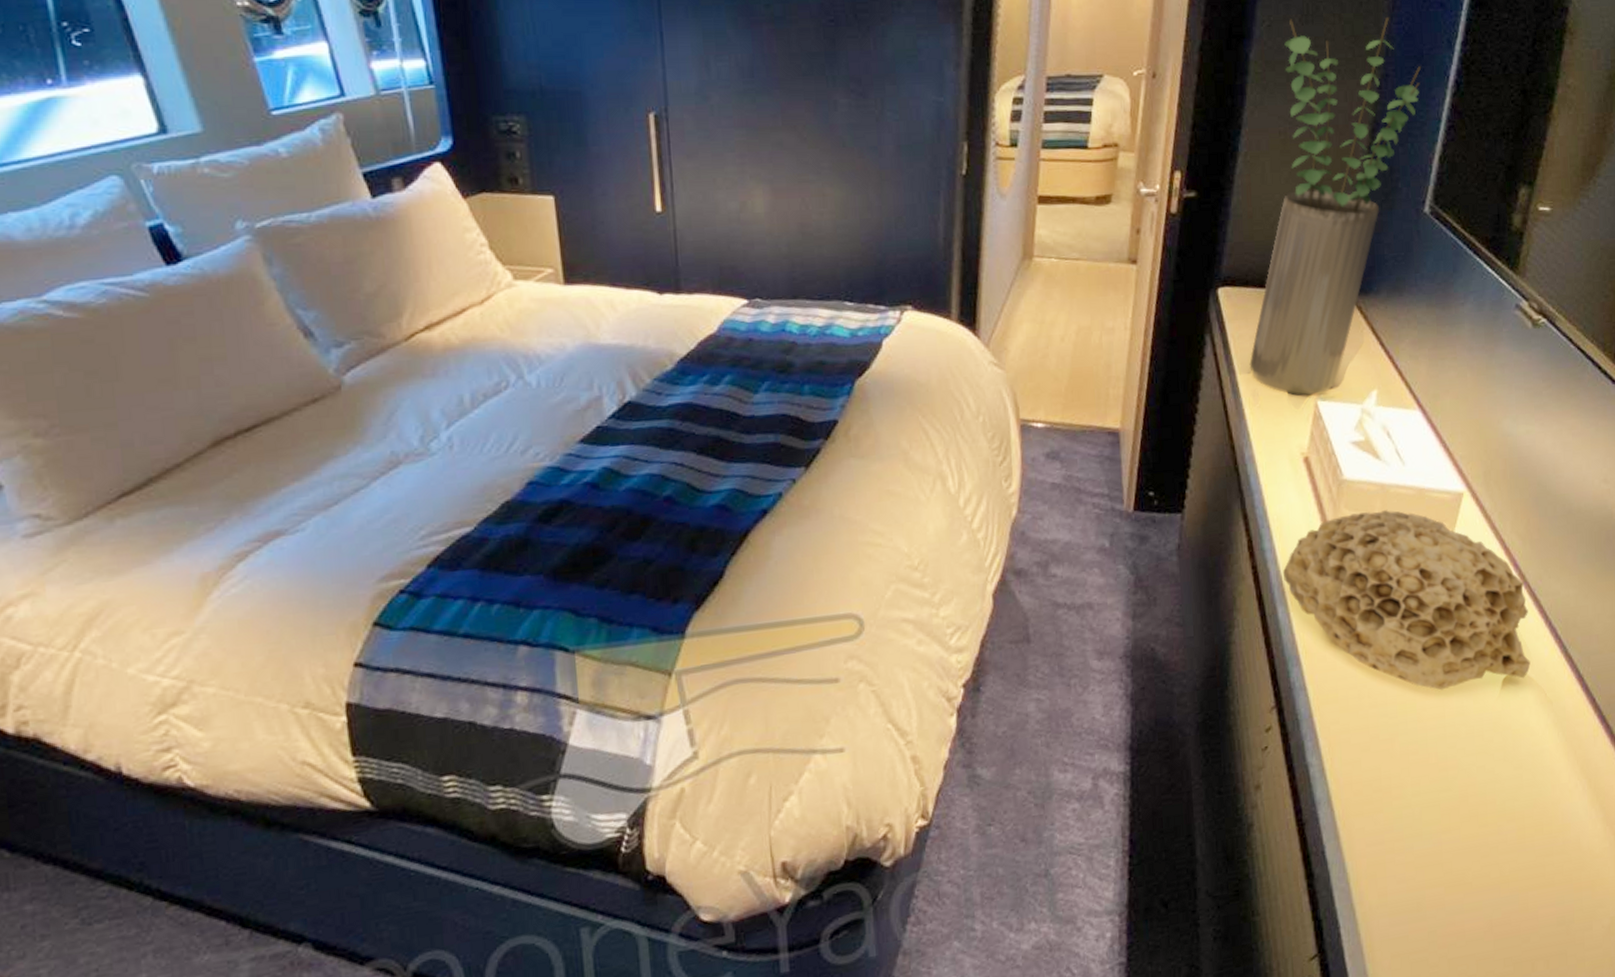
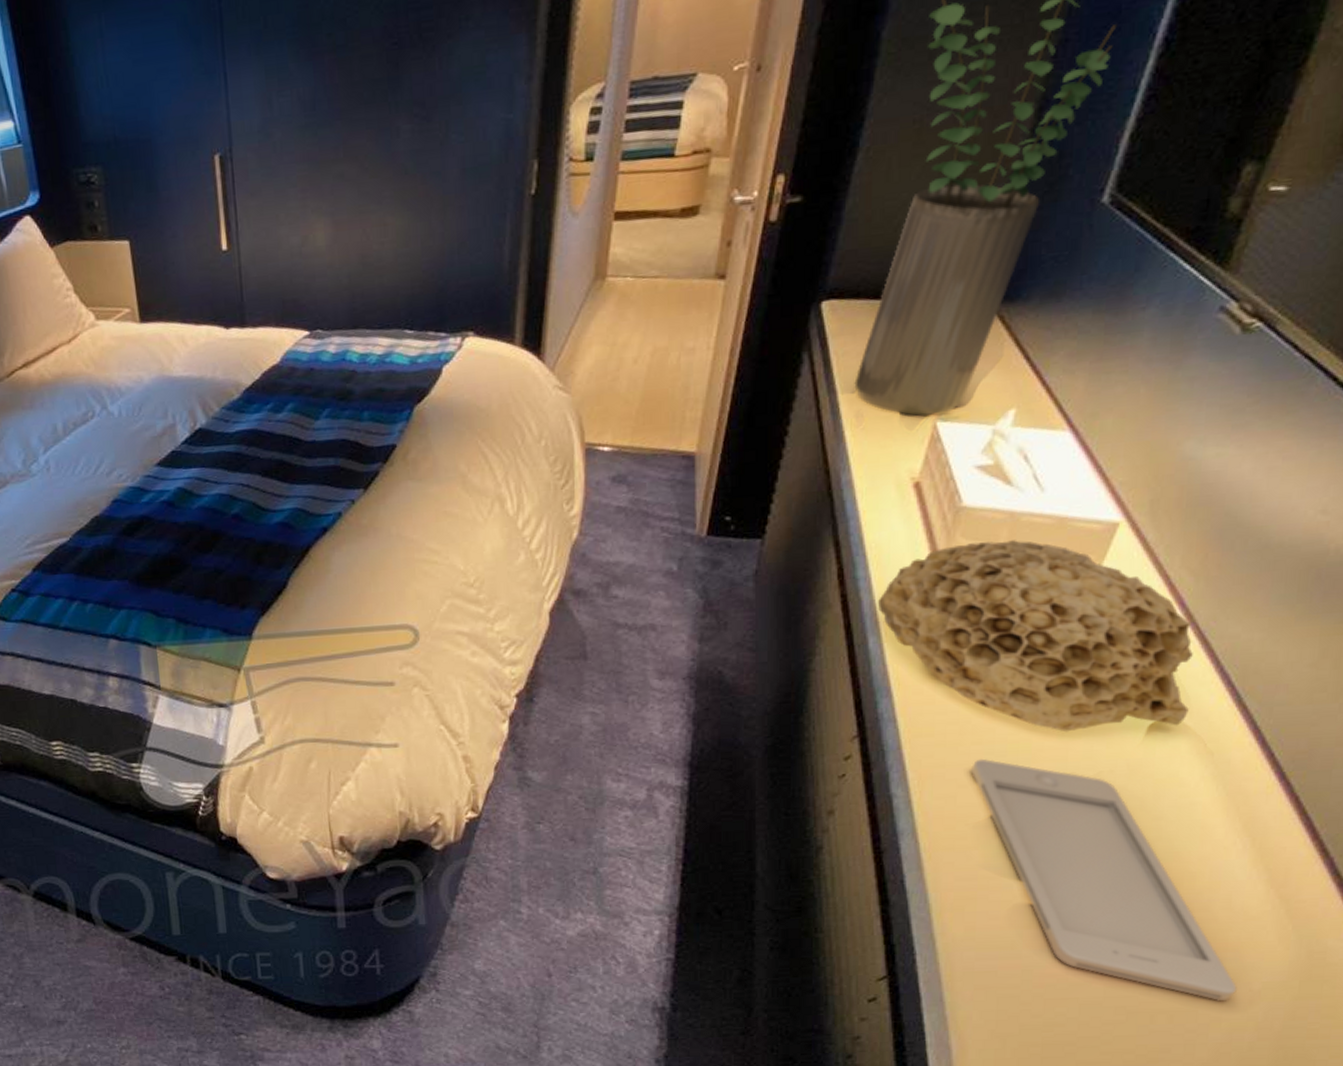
tablet: none [1371,721,1593,941] -> present [971,758,1237,1002]

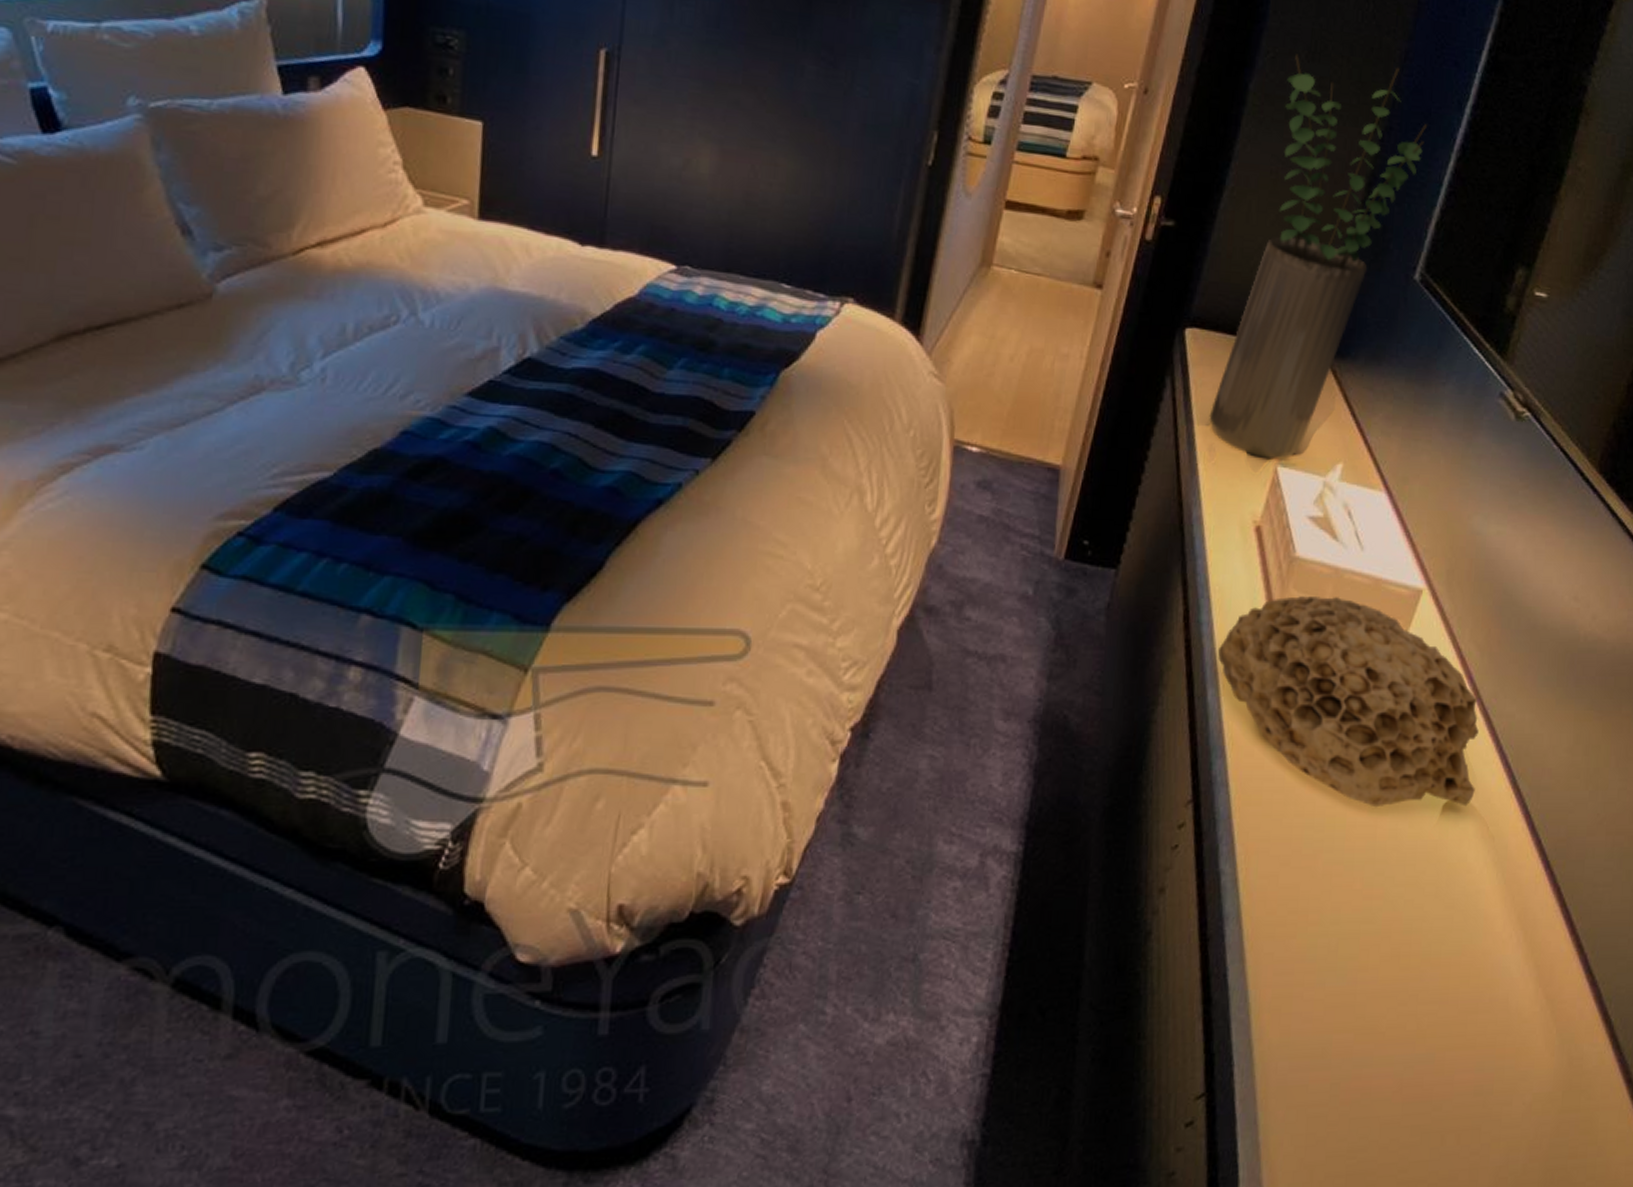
tablet: present [971,758,1237,1002] -> none [1293,833,1513,1117]

